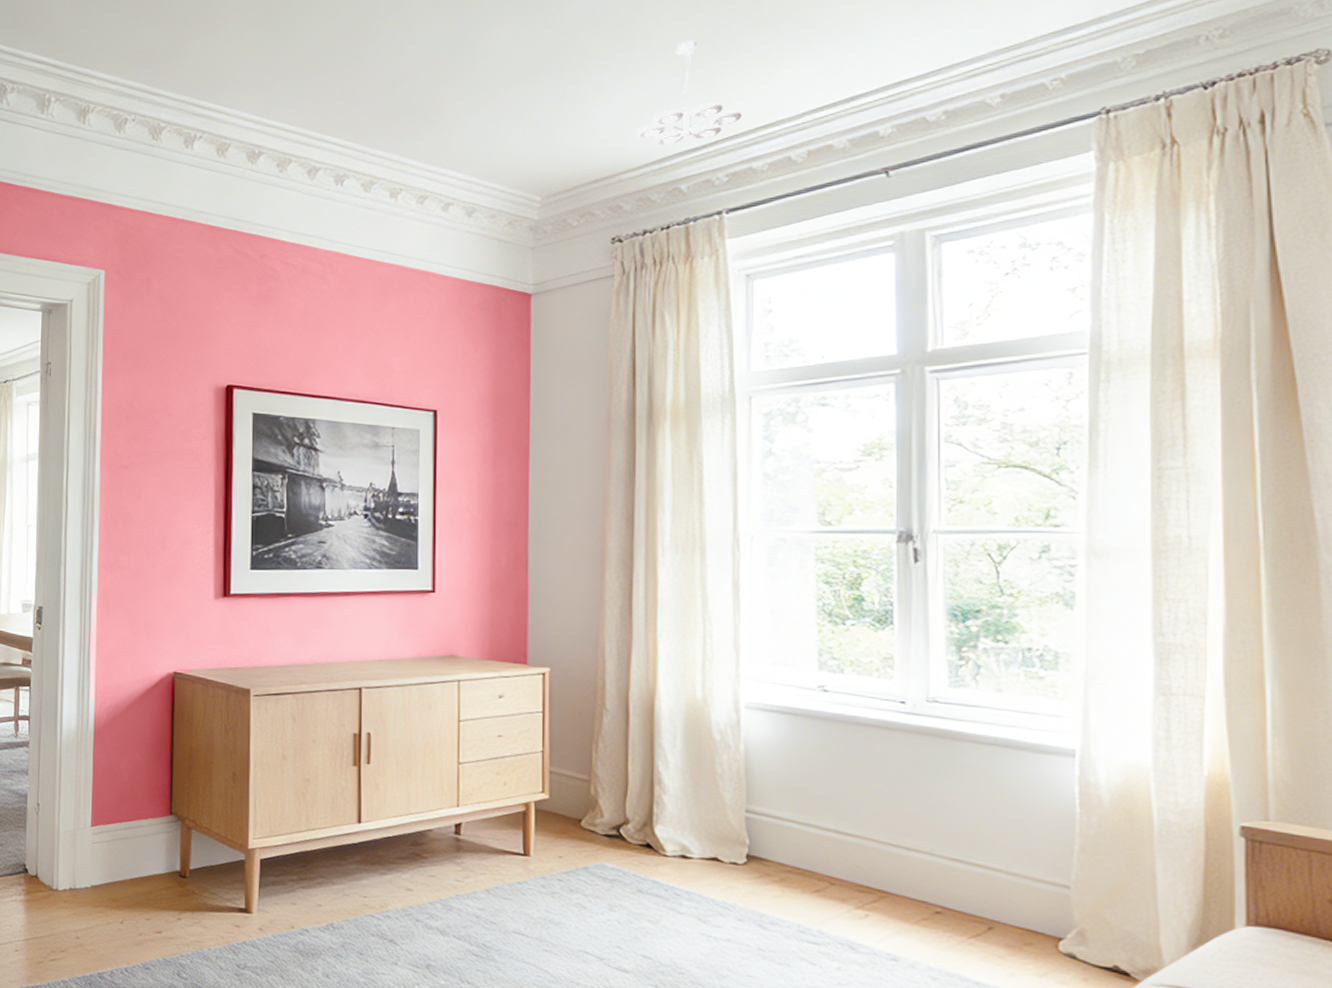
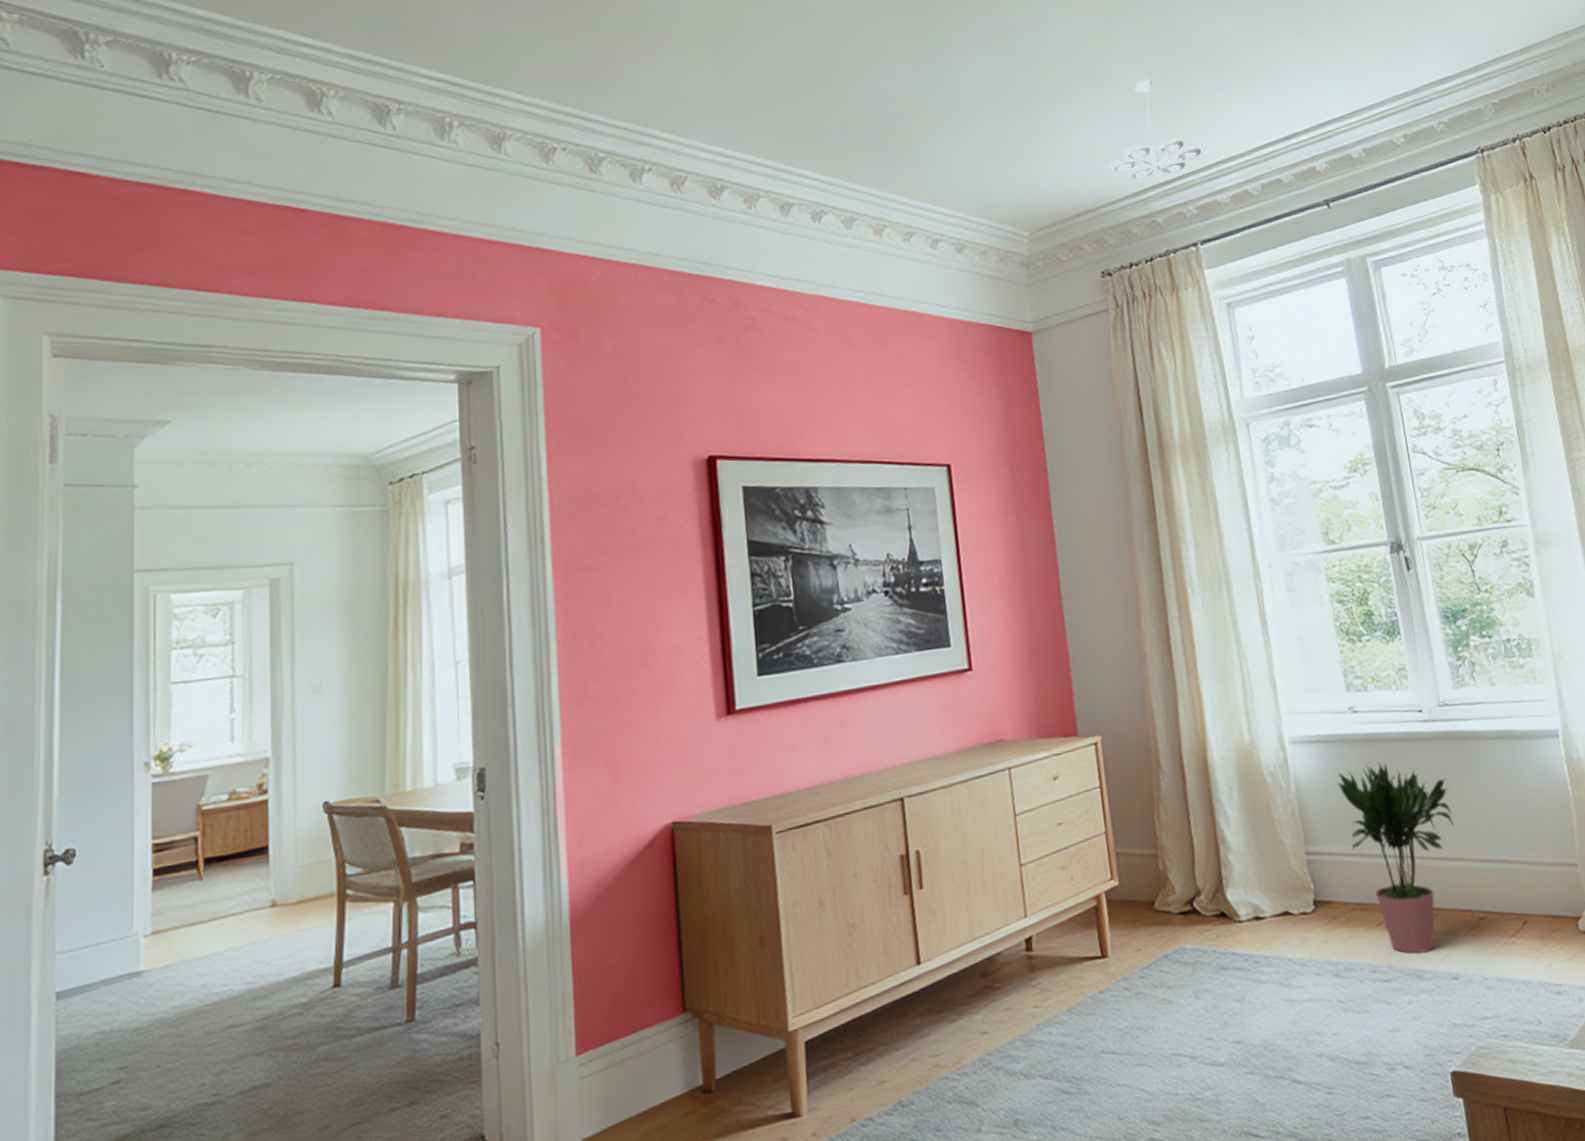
potted plant: none [793,742,922,929] -> present [1338,762,1454,954]

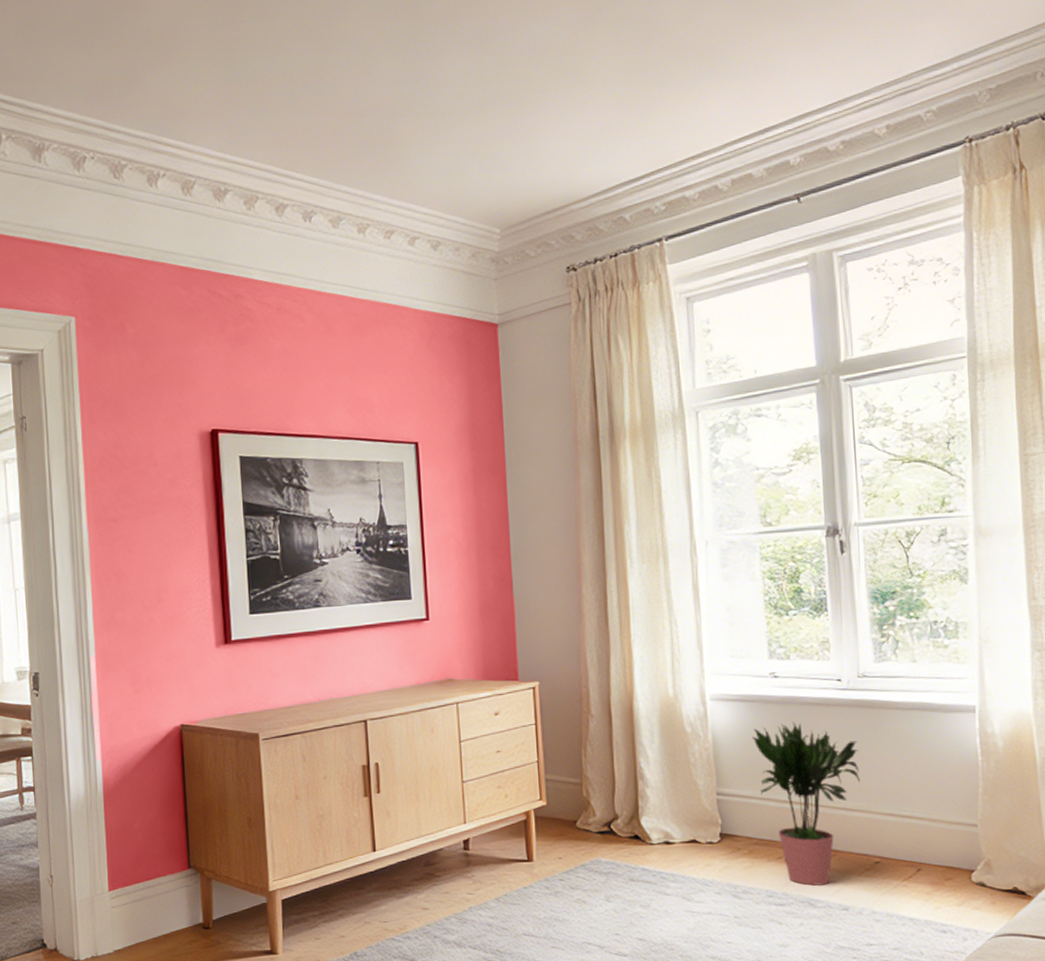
chandelier: present [1109,79,1202,179] -> none [581,75,674,177]

